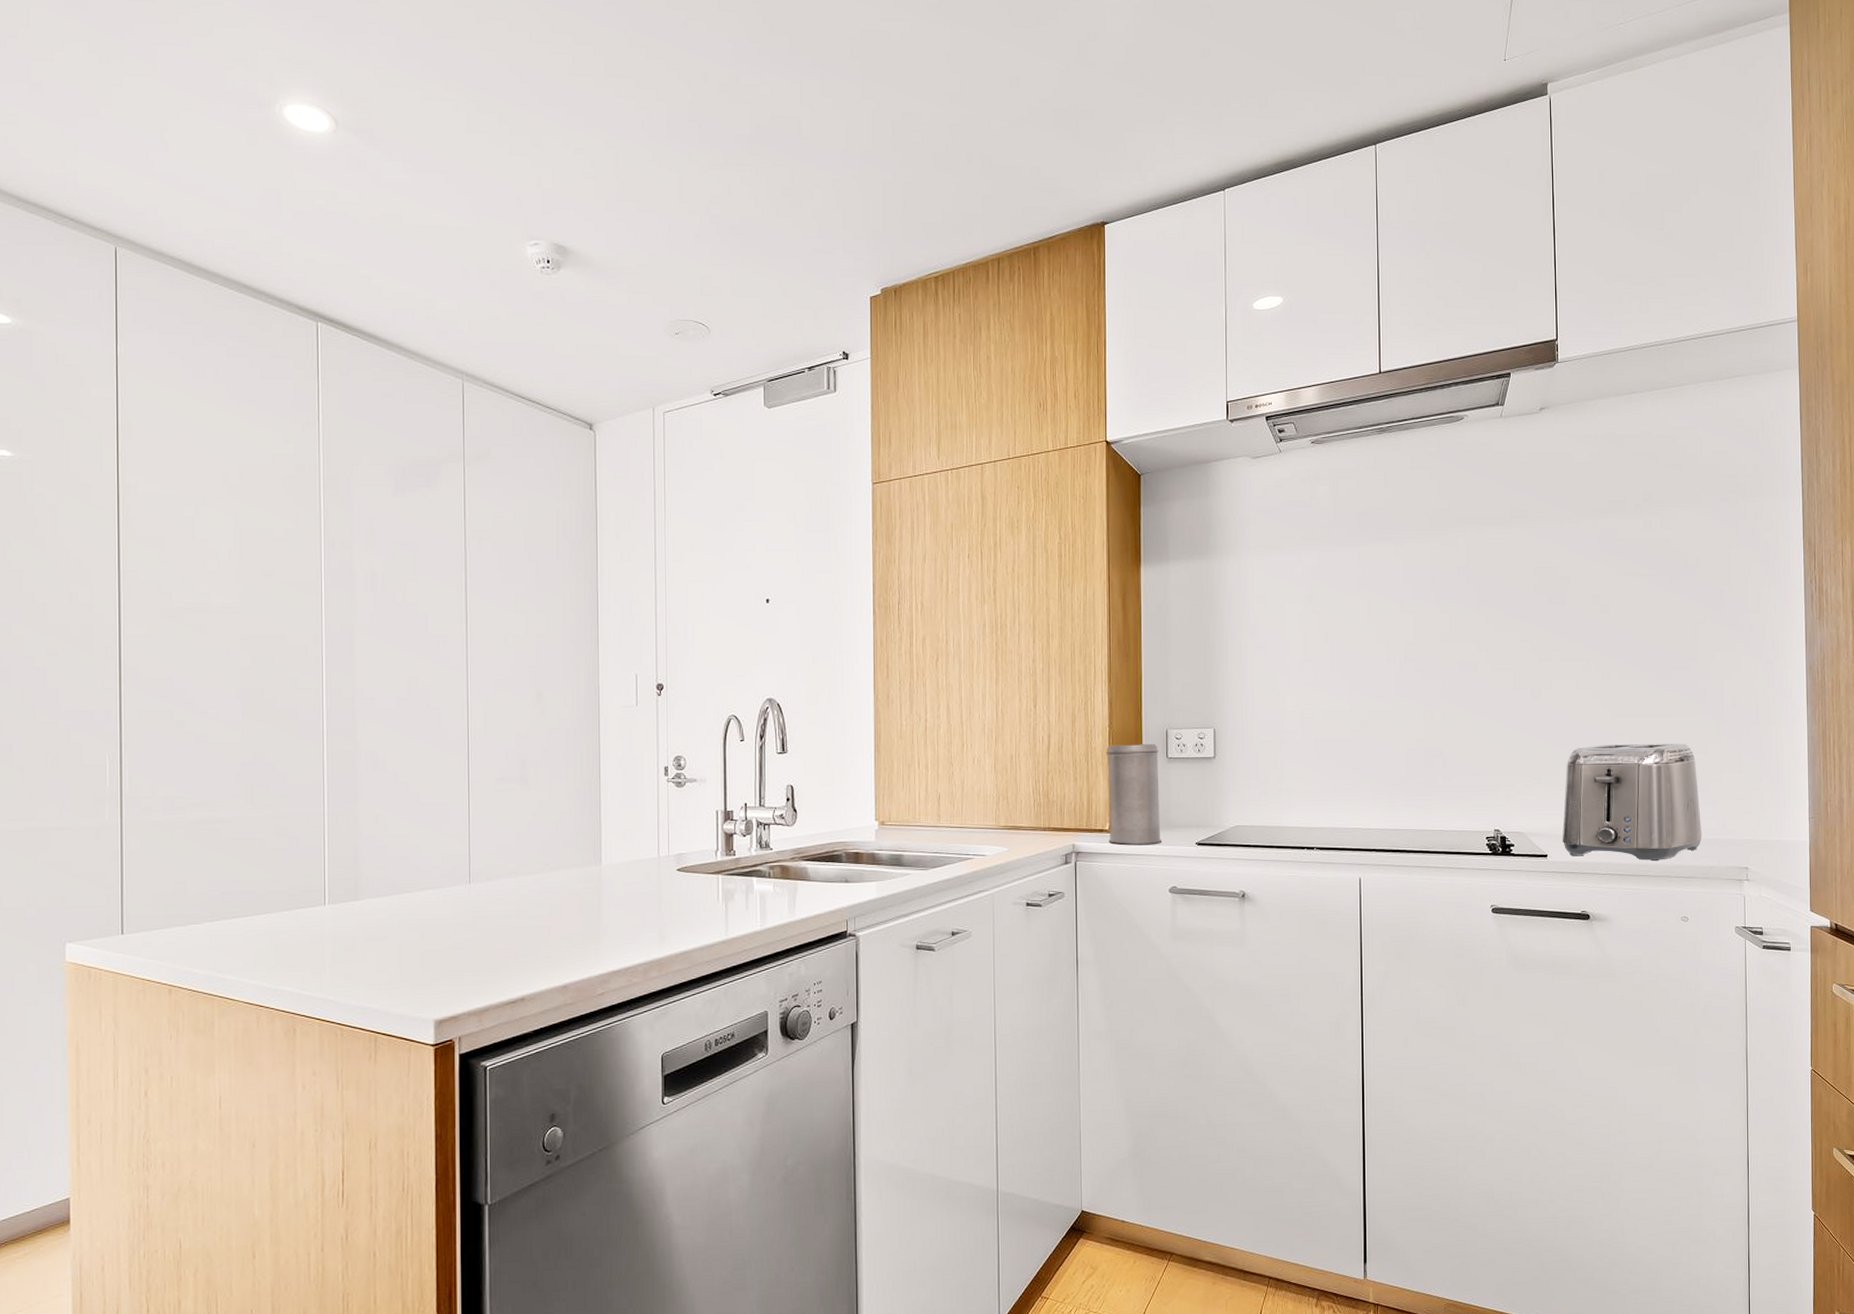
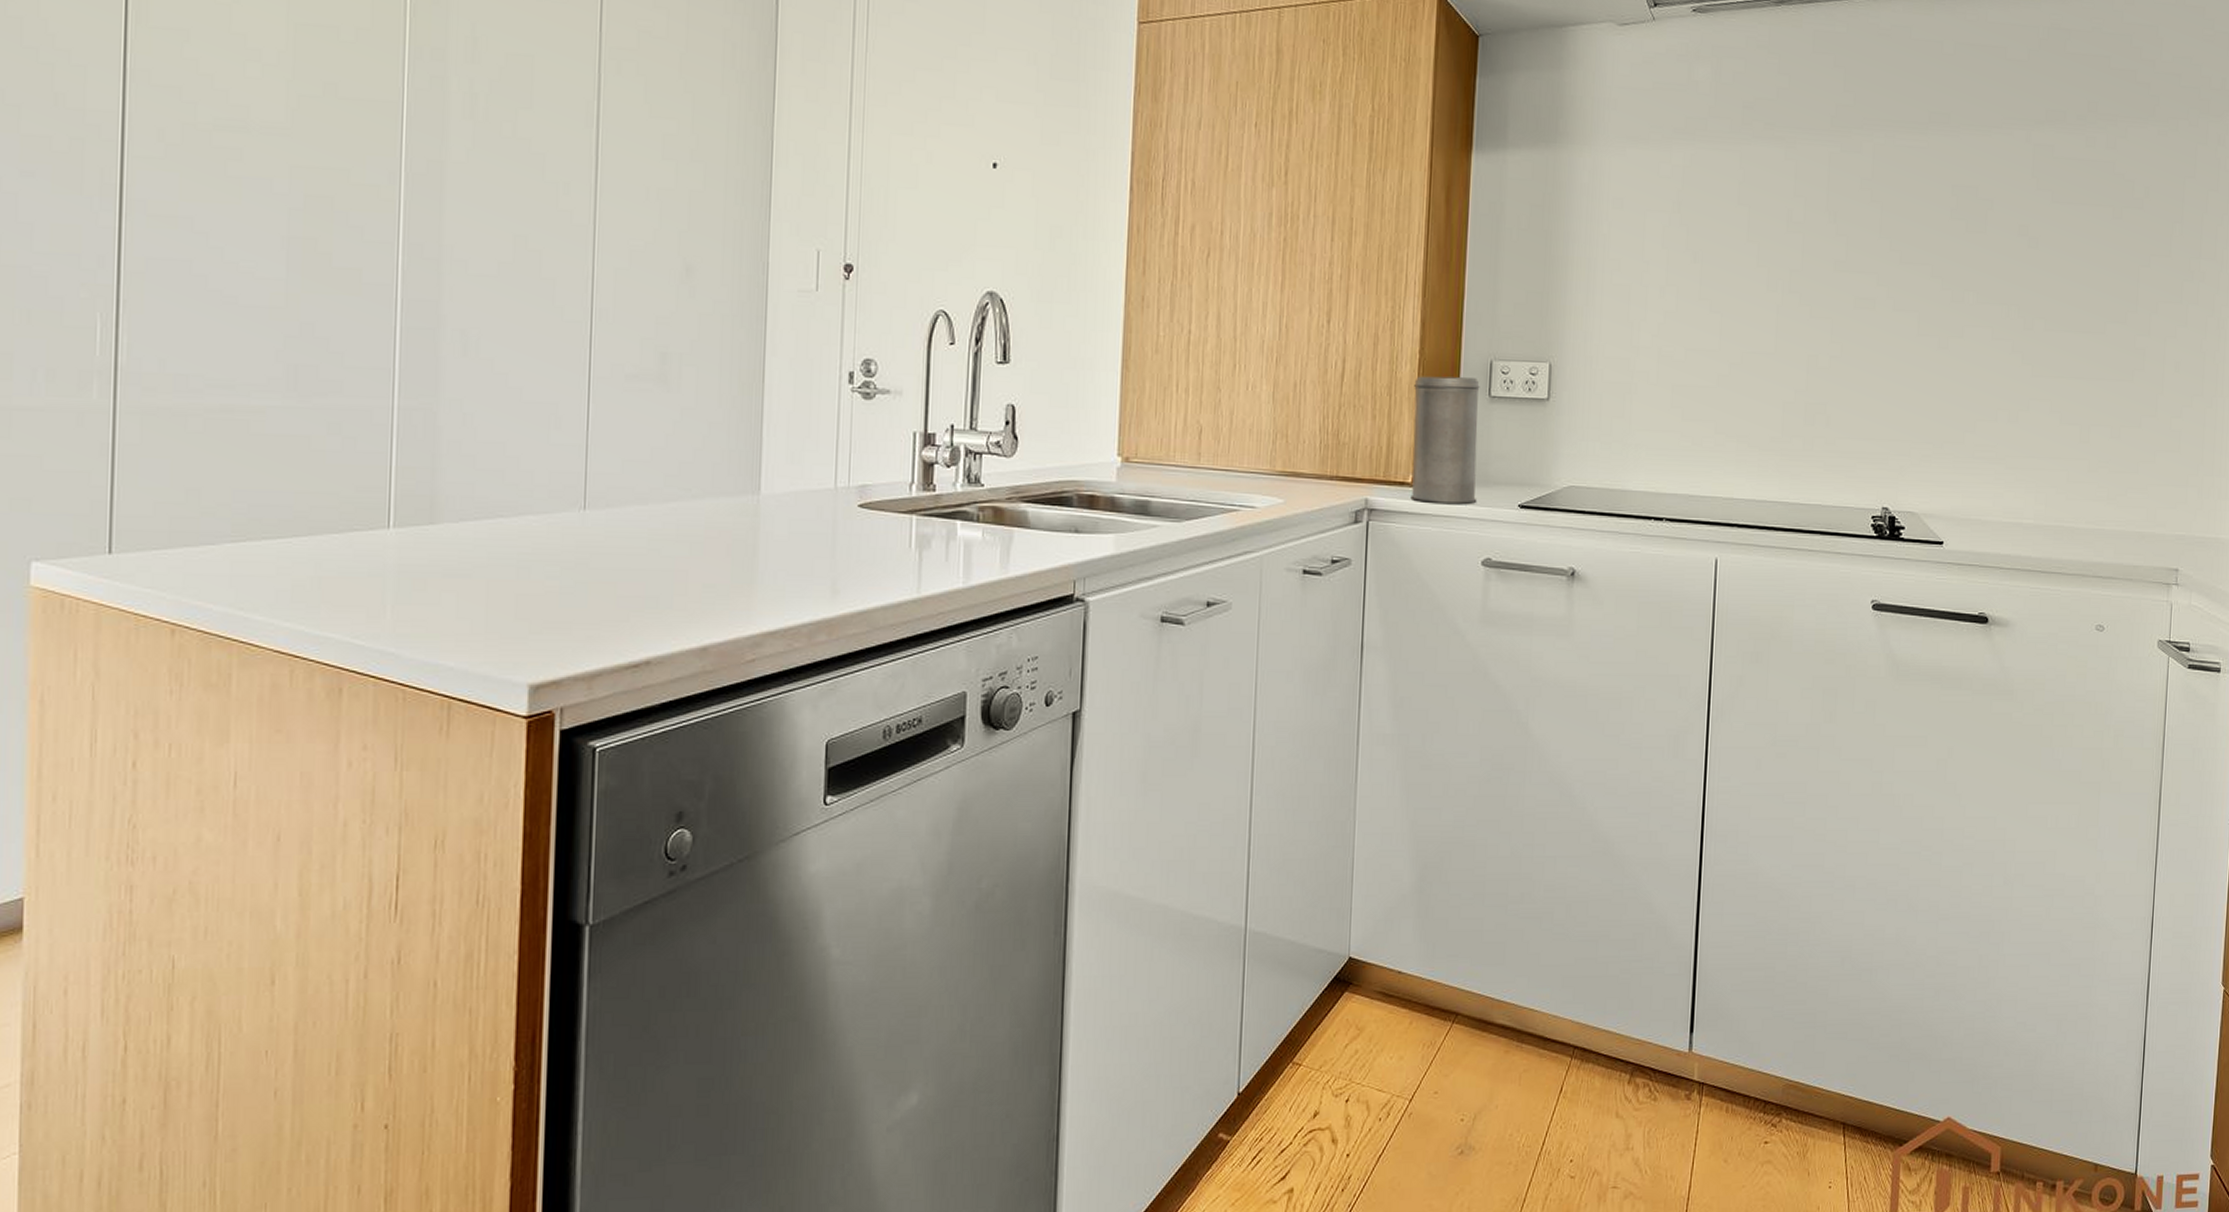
toaster: present [1562,744,1702,862] -> none [1961,410,2128,557]

